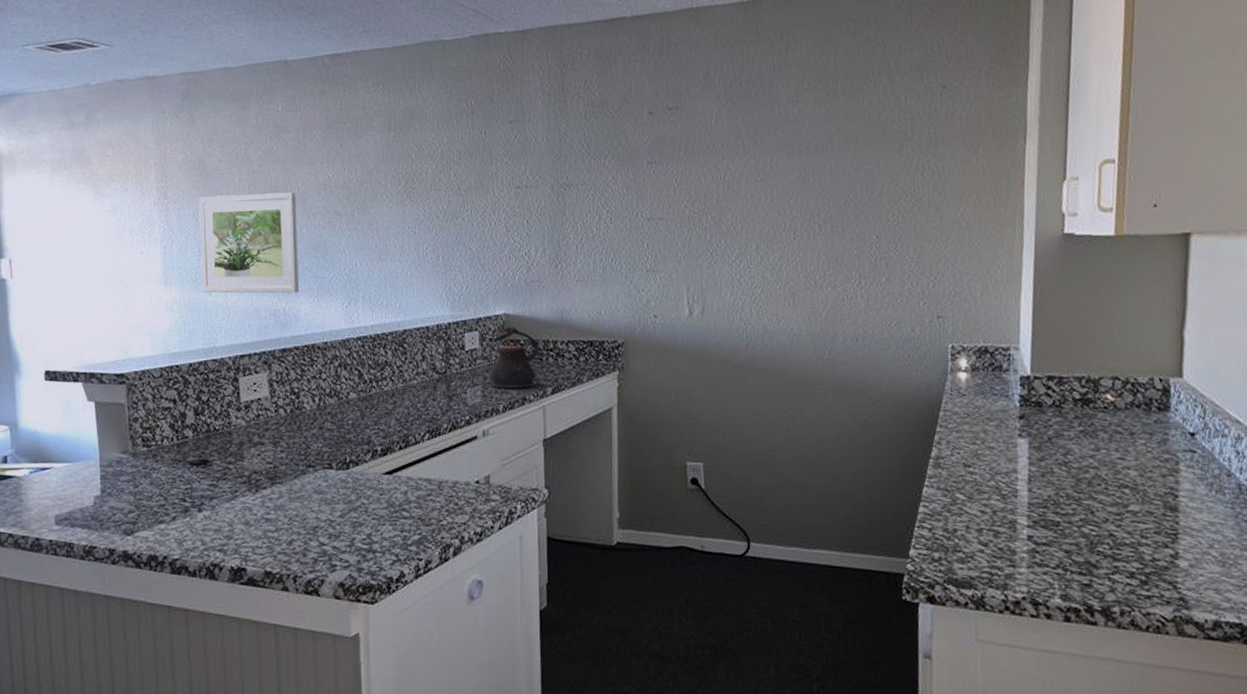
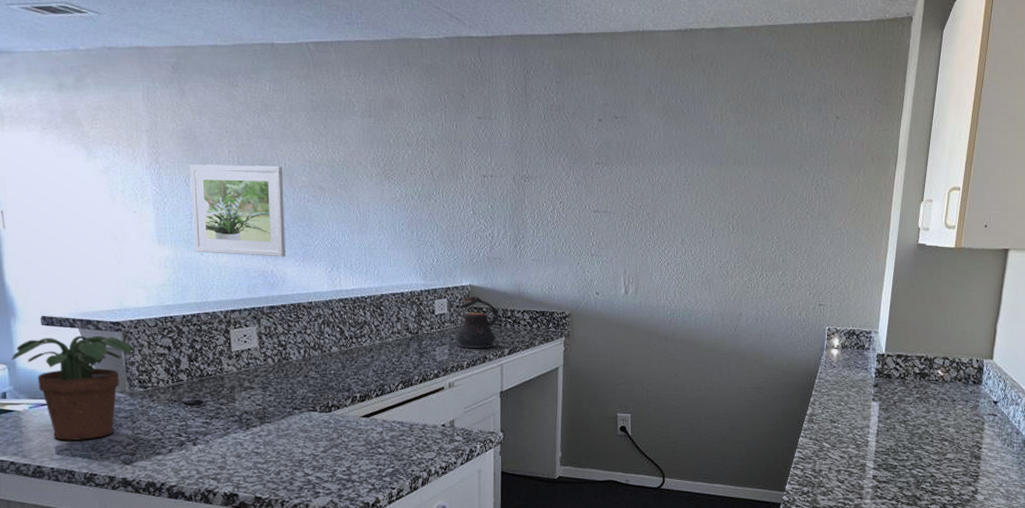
potted plant: none [13,390,140,509] -> present [11,335,136,441]

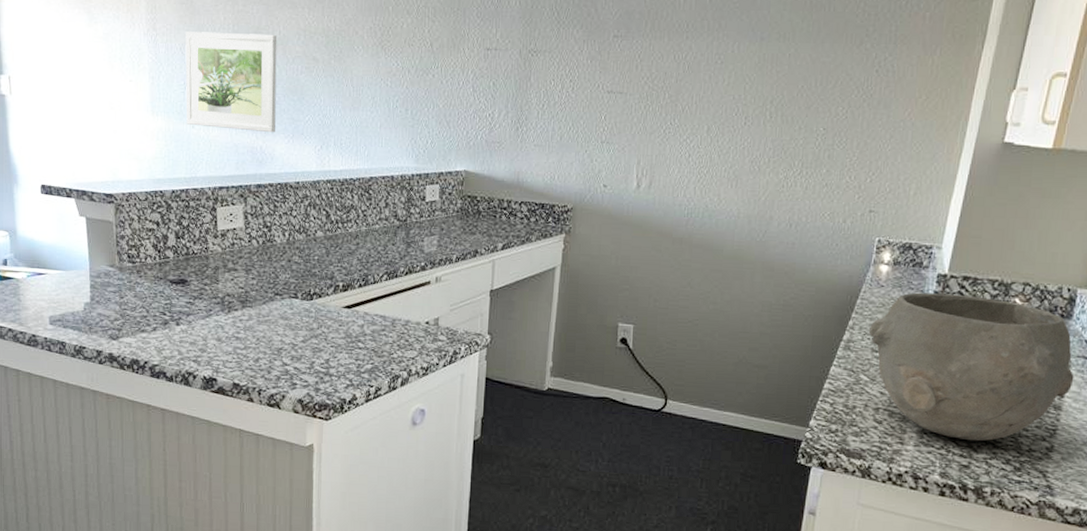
potted plant: present [11,335,136,441] -> none [12,206,126,312]
teapot: present [455,296,499,349] -> none [446,183,495,242]
bowl: none [827,370,988,491] -> present [868,292,1074,442]

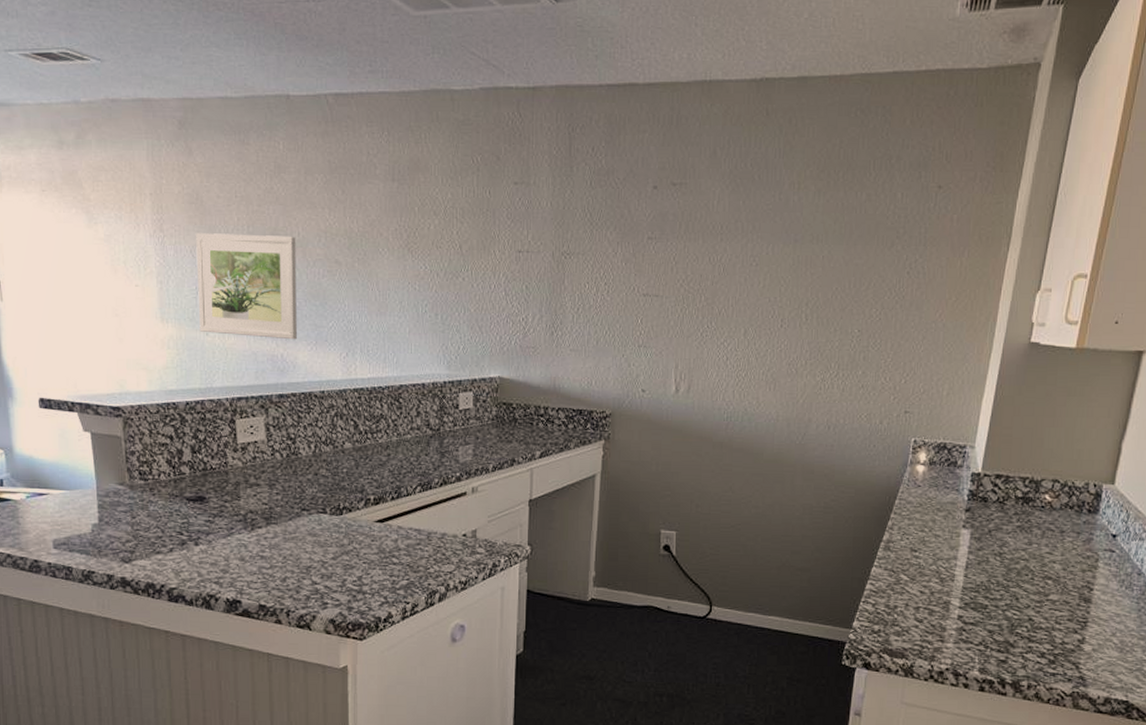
bowl: present [868,292,1074,442] -> none [907,491,1102,636]

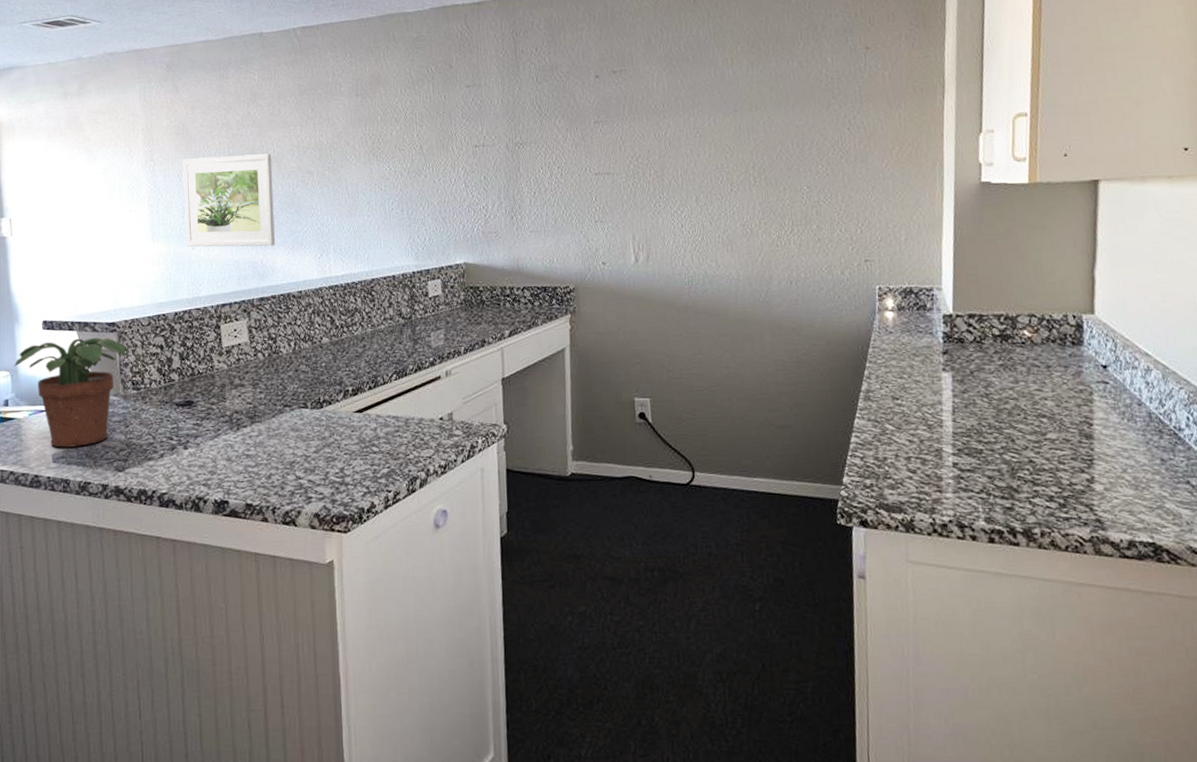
potted plant: none [8,420,136,535] -> present [13,337,130,448]

